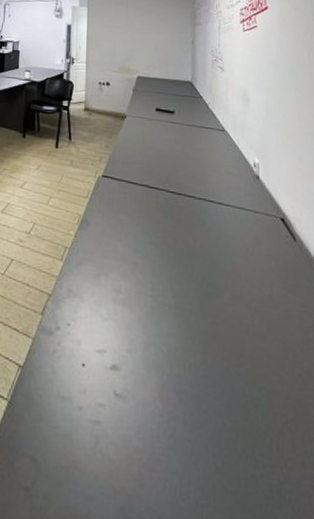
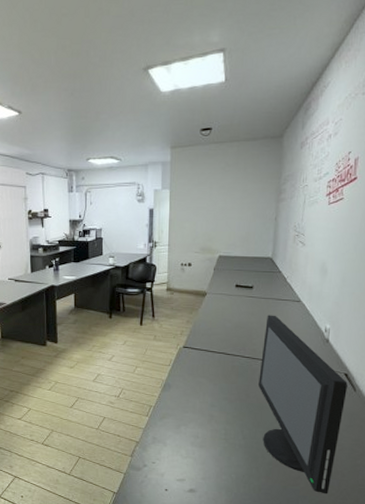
computer monitor: none [187,143,286,382] -> present [258,315,348,495]

